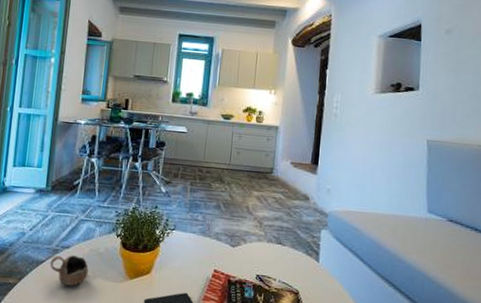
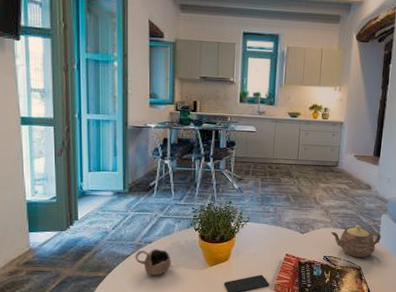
teapot: none [264,241,321,280] -> present [330,225,381,258]

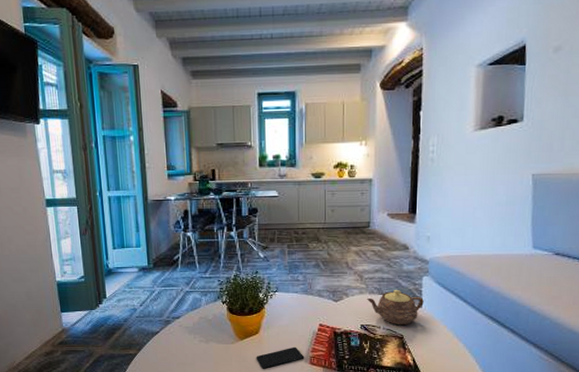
cup: present [135,249,171,275] -> none [164,324,201,351]

